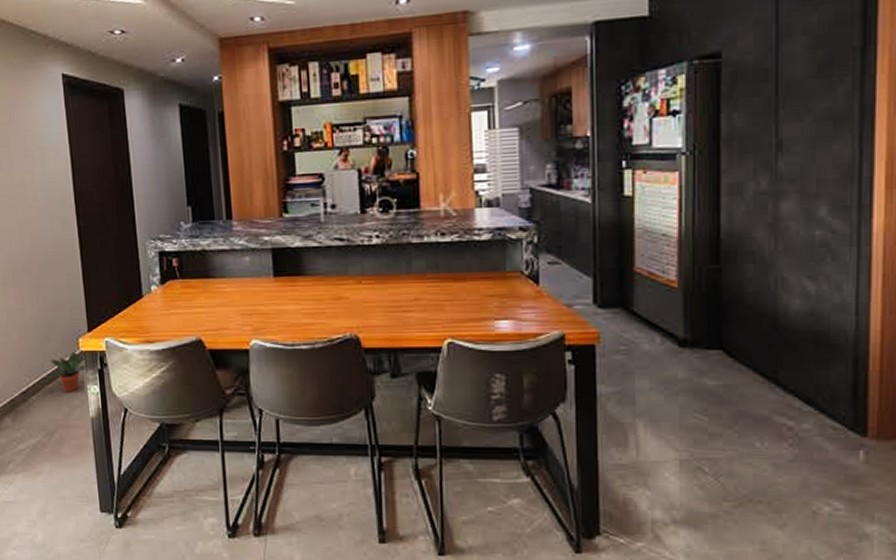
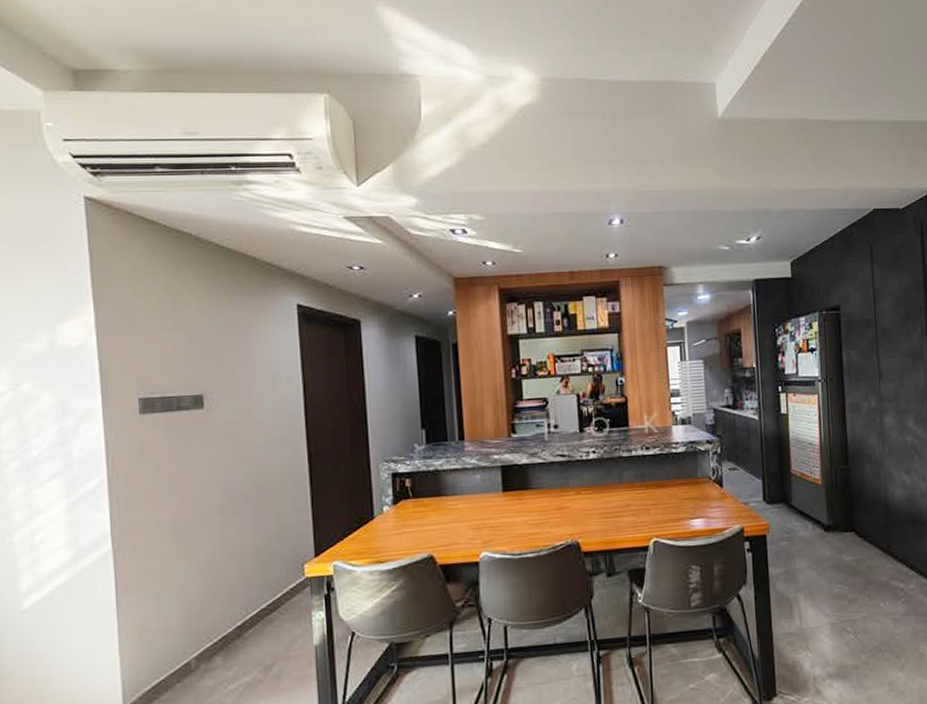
potted plant: present [47,351,85,393] -> none [267,578,309,622]

